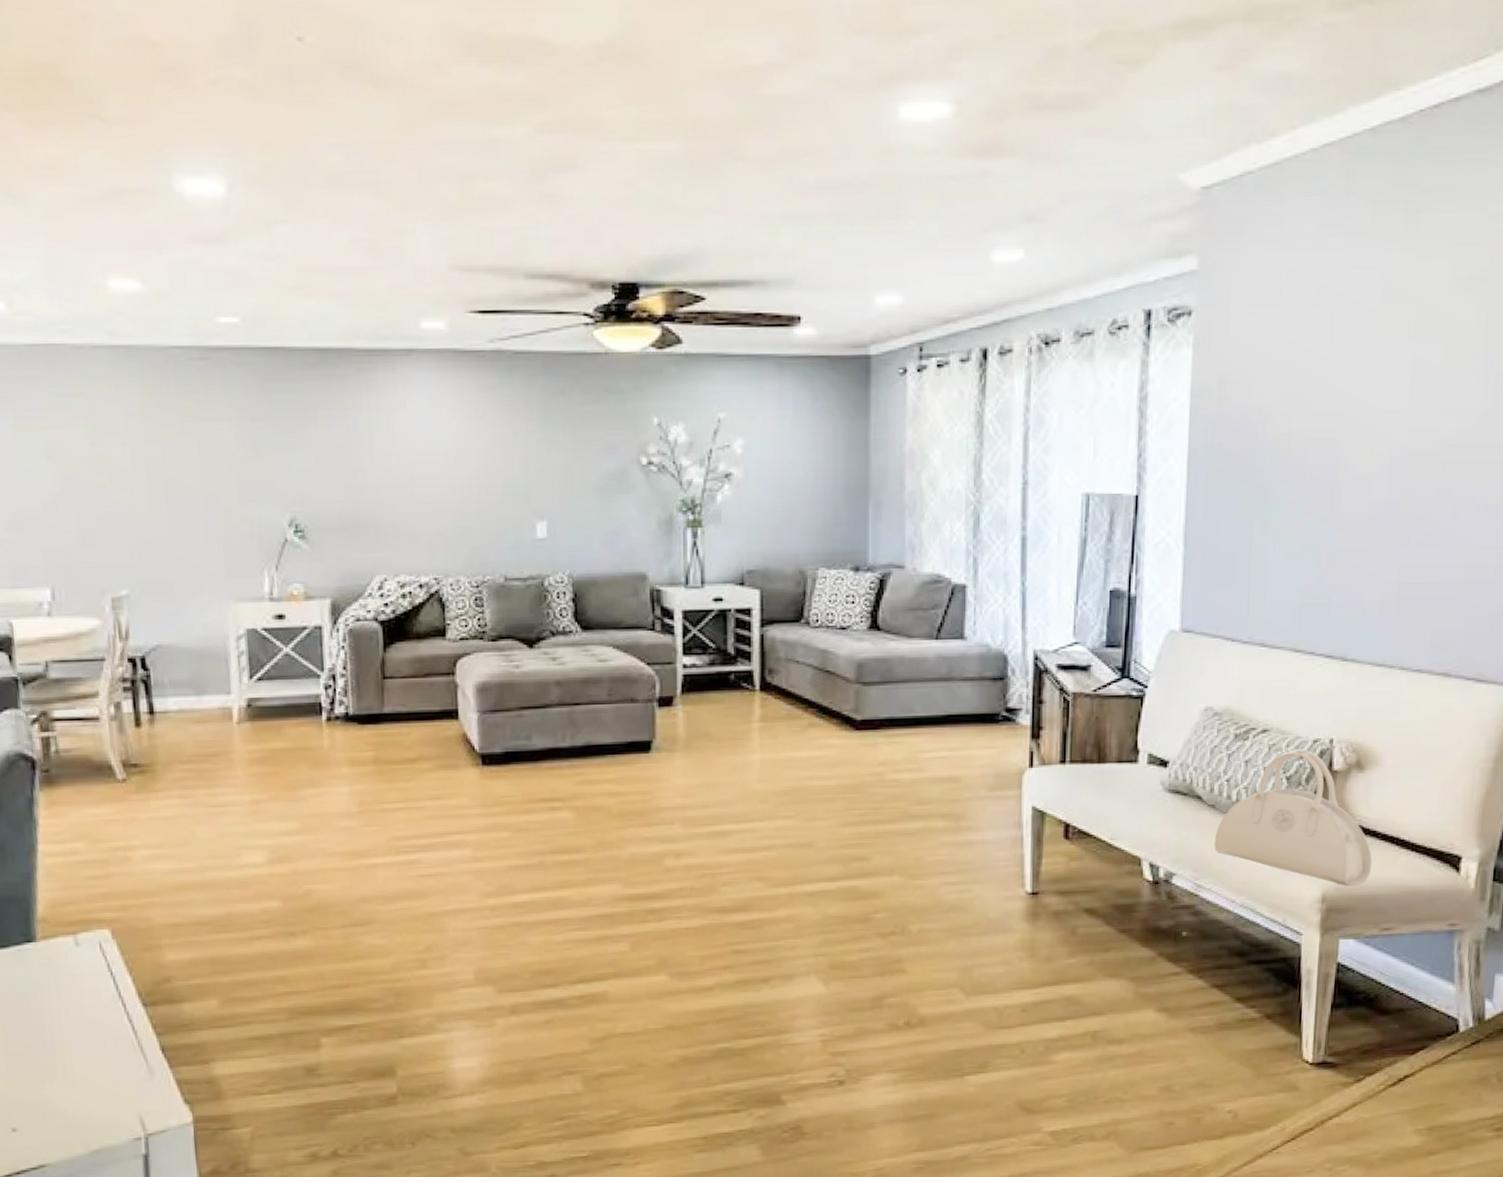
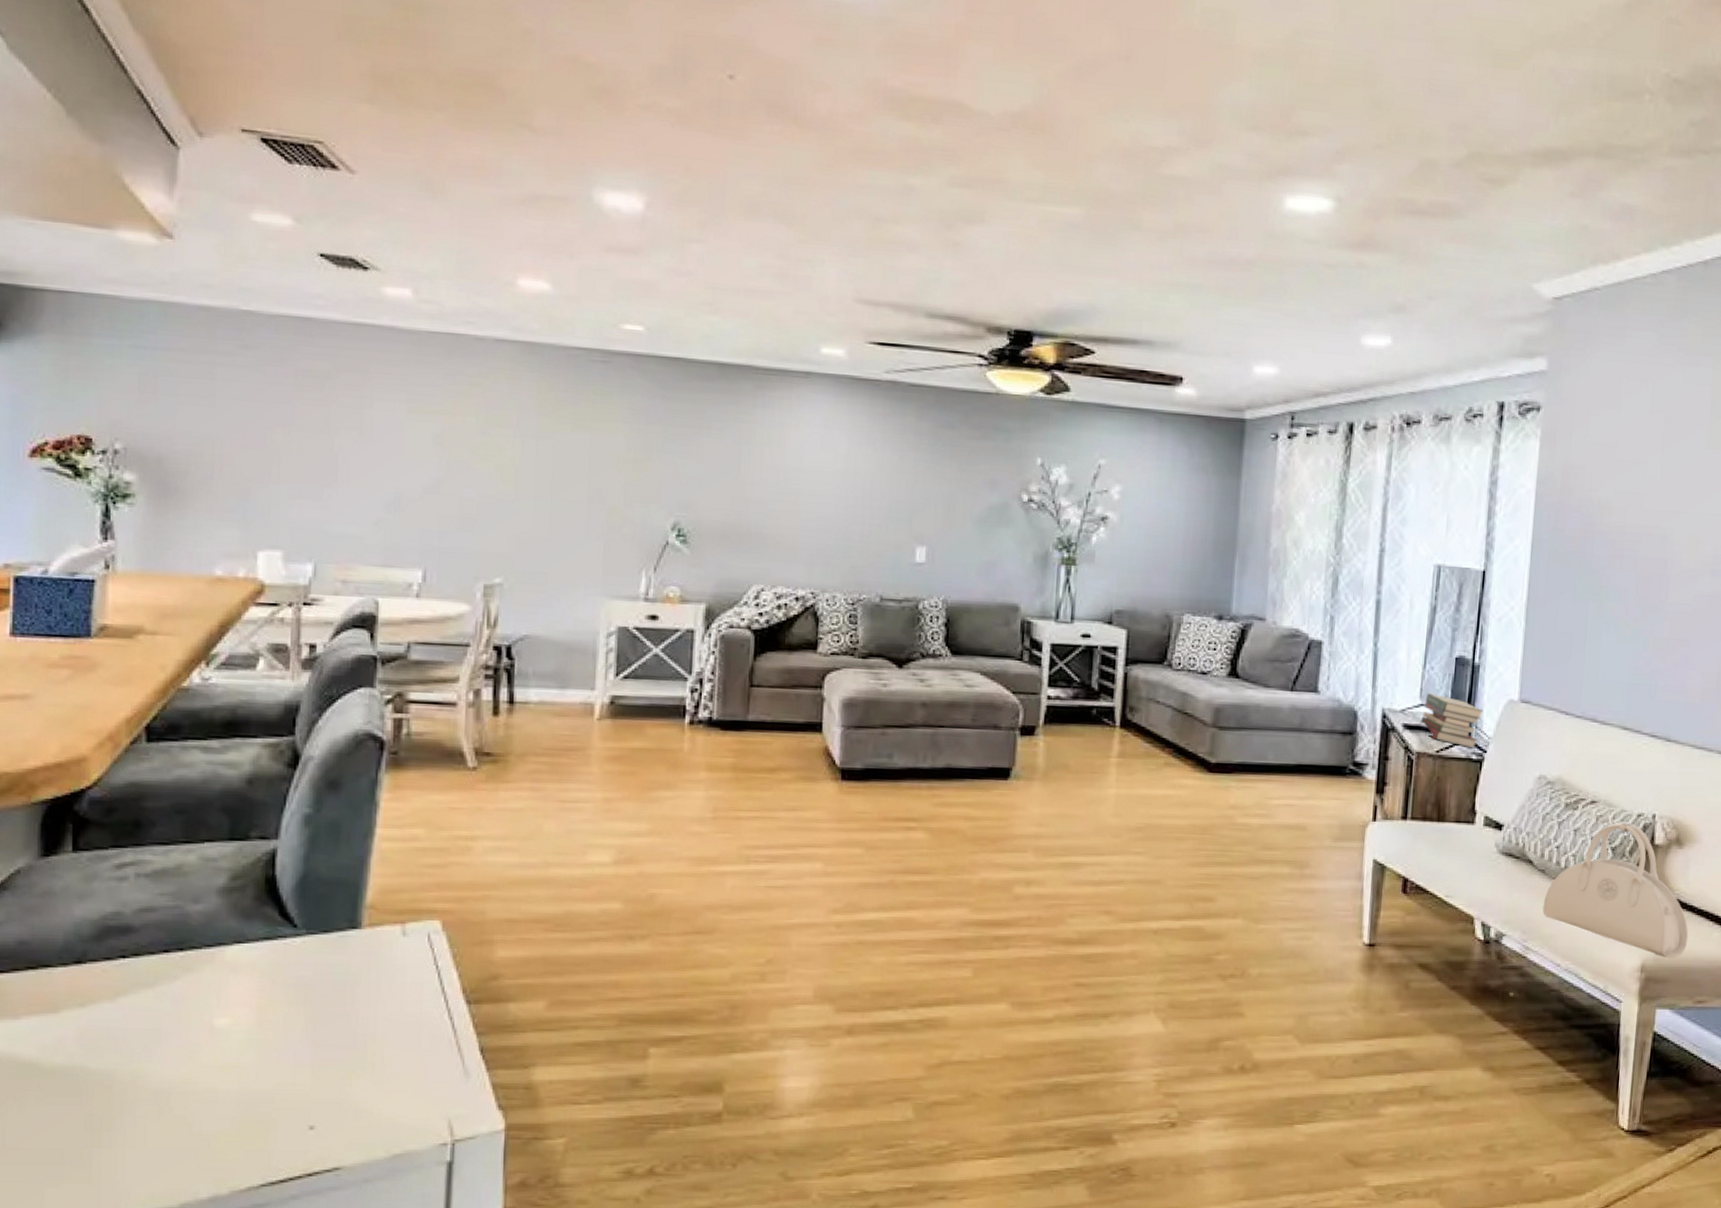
books: none [1074,630,1141,685] -> present [1420,693,1482,749]

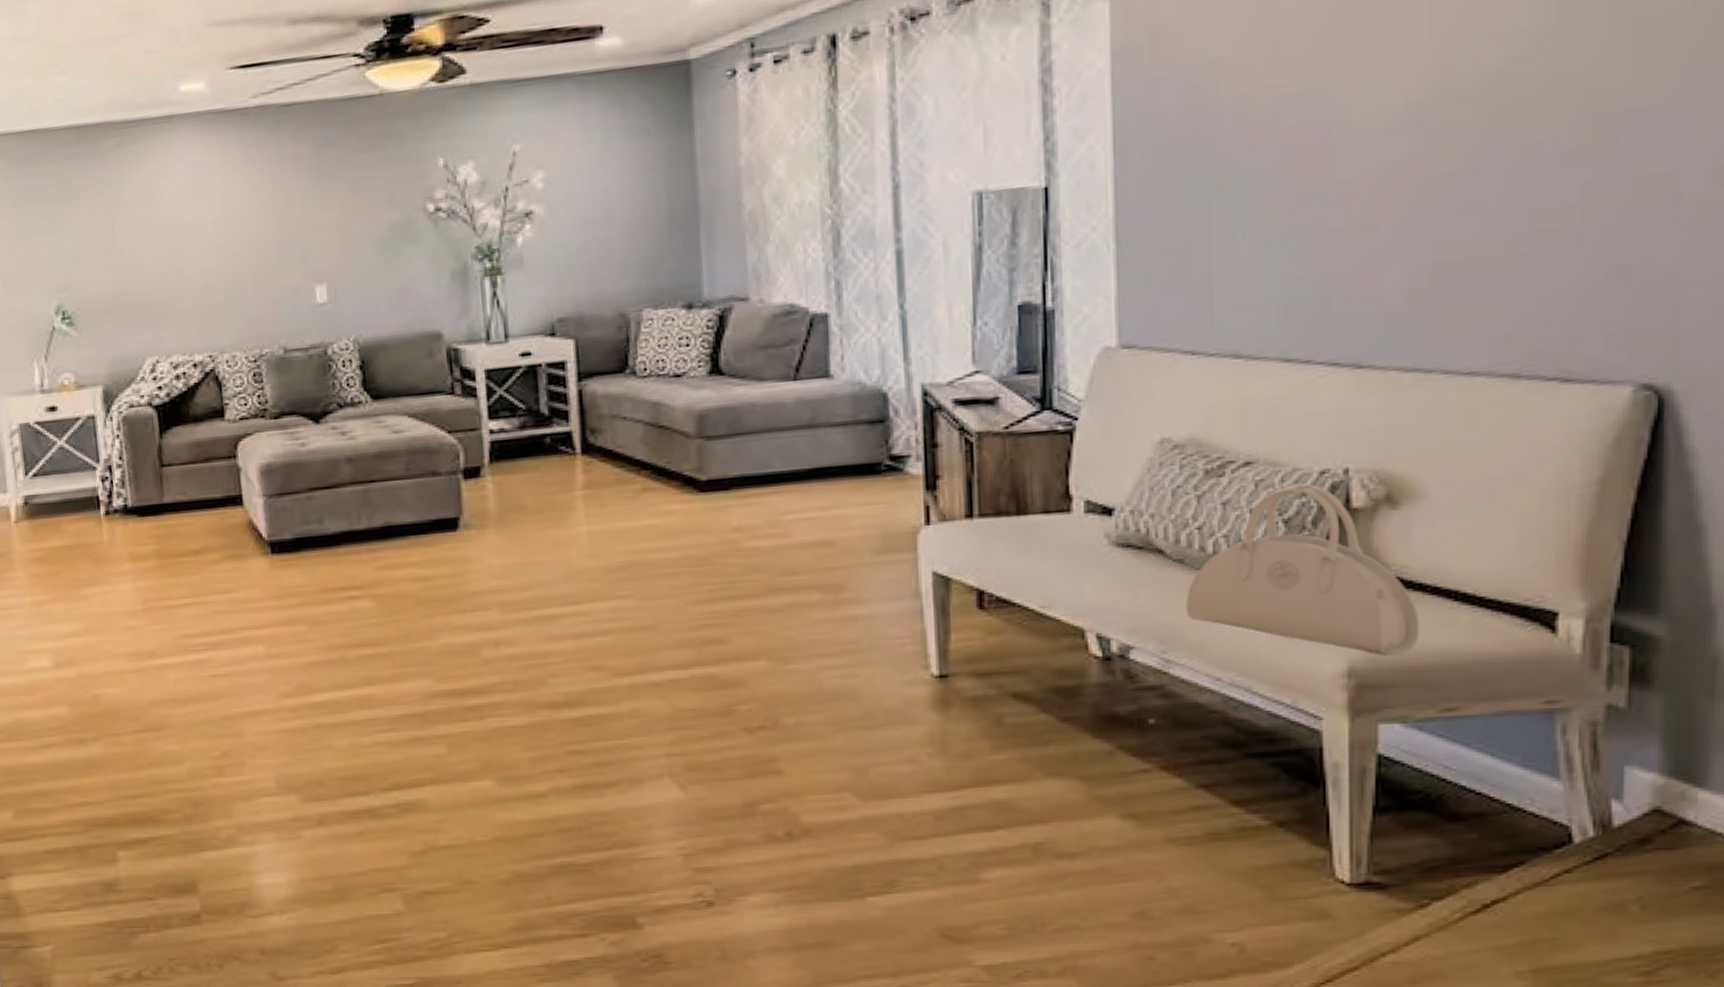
books: present [1420,693,1482,749] -> none [976,355,1065,418]

